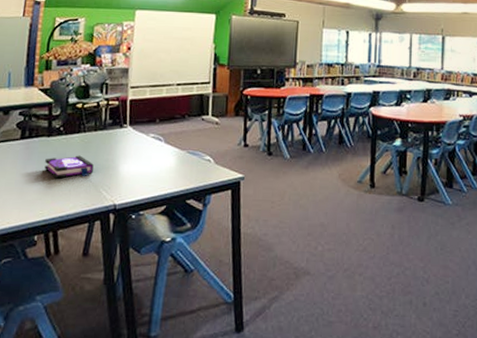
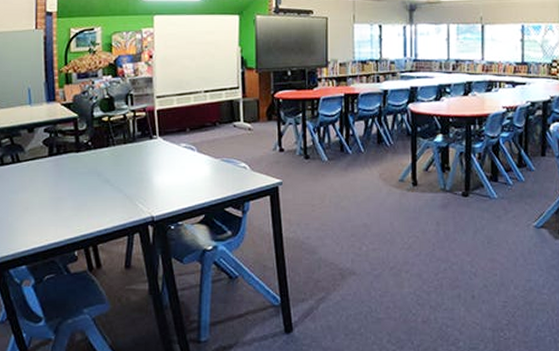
board game: present [44,155,94,179] -> none [77,169,127,194]

